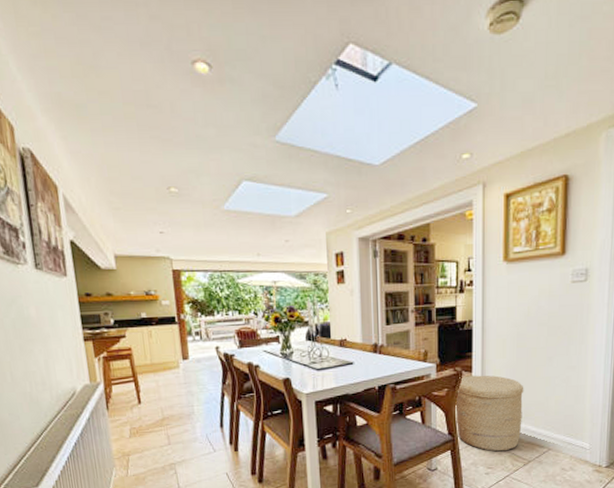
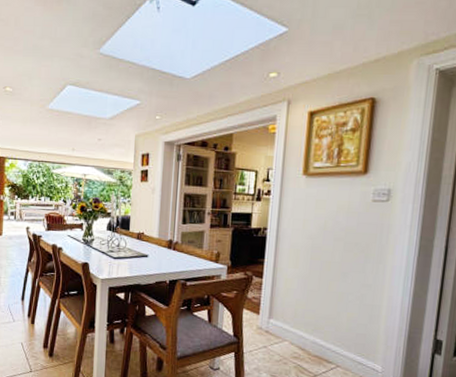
basket: present [455,375,524,452] -> none [243,281,315,362]

